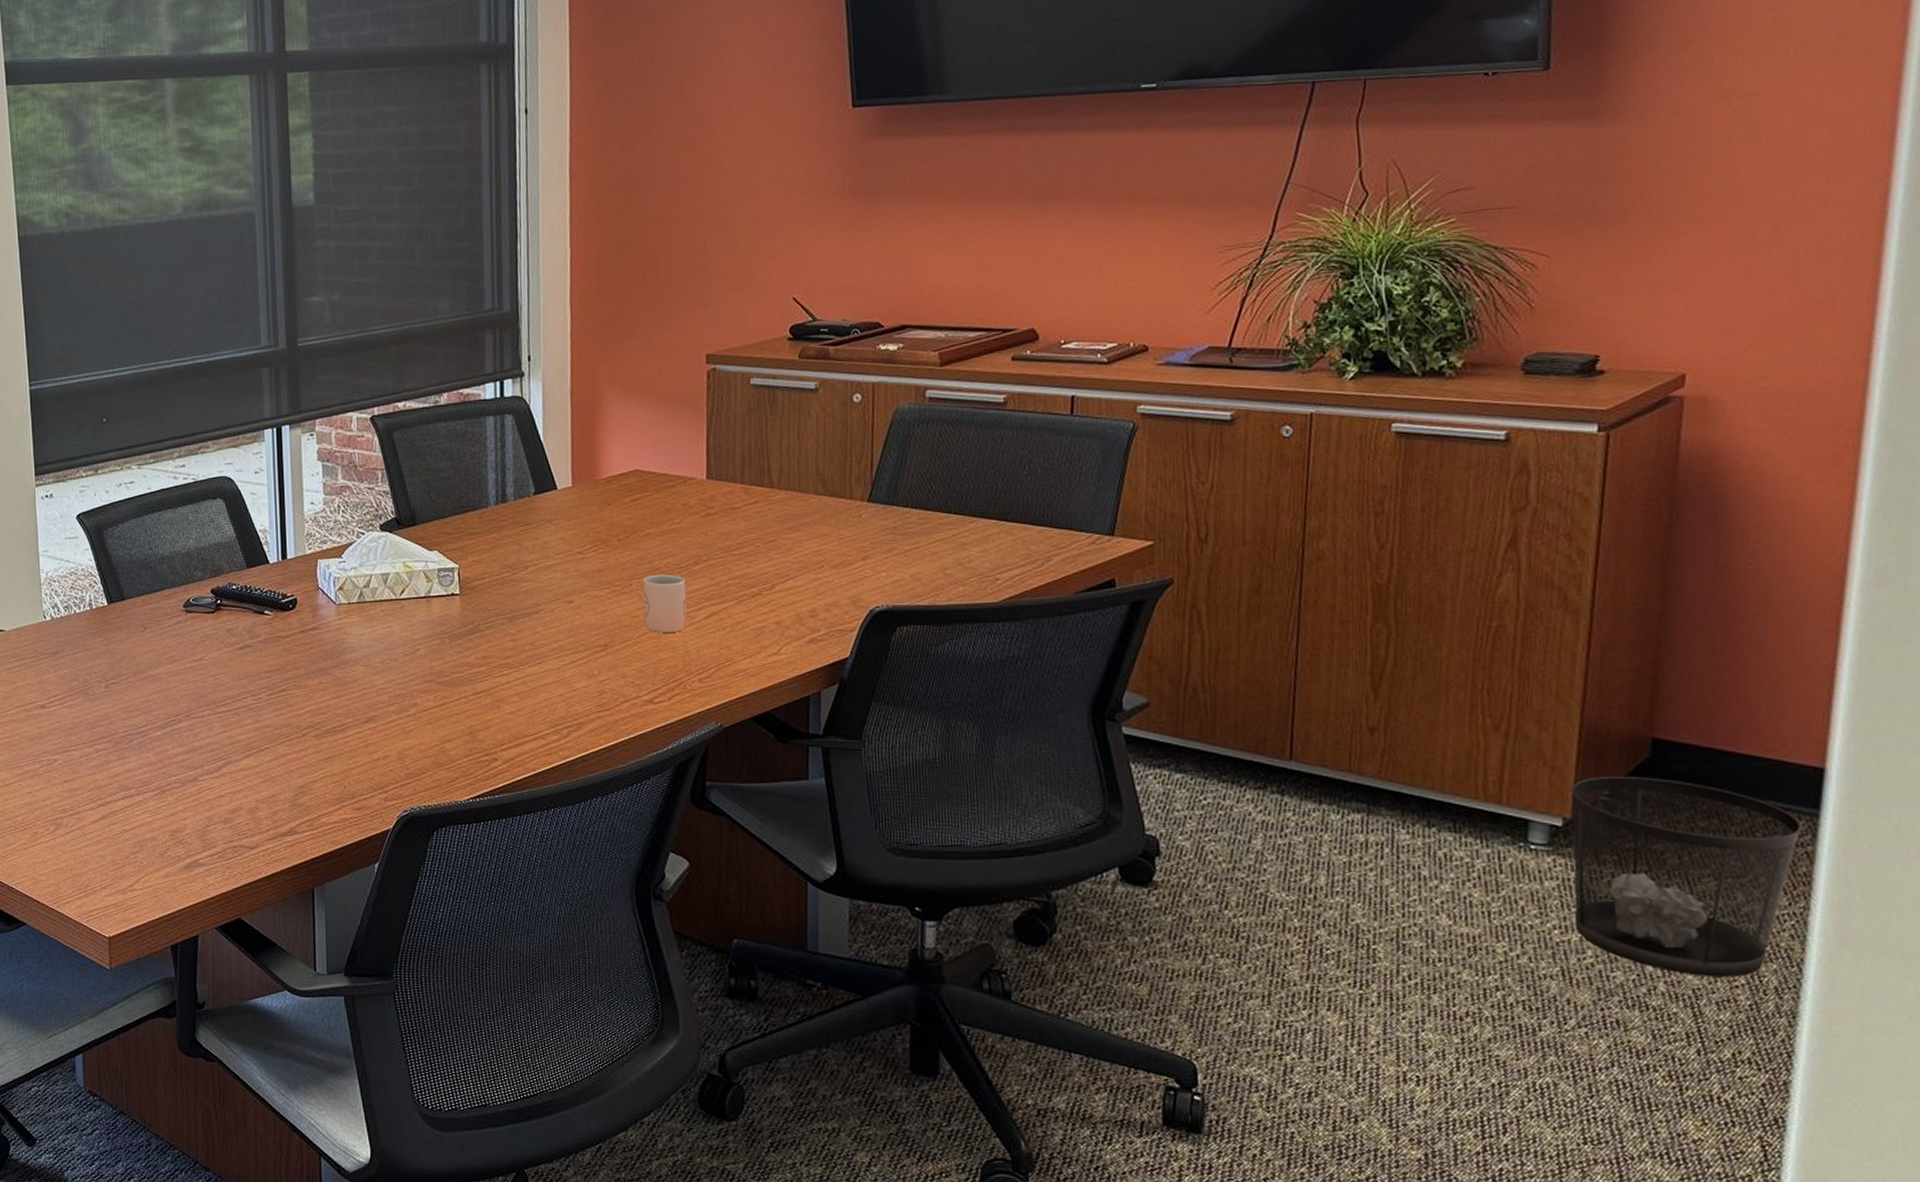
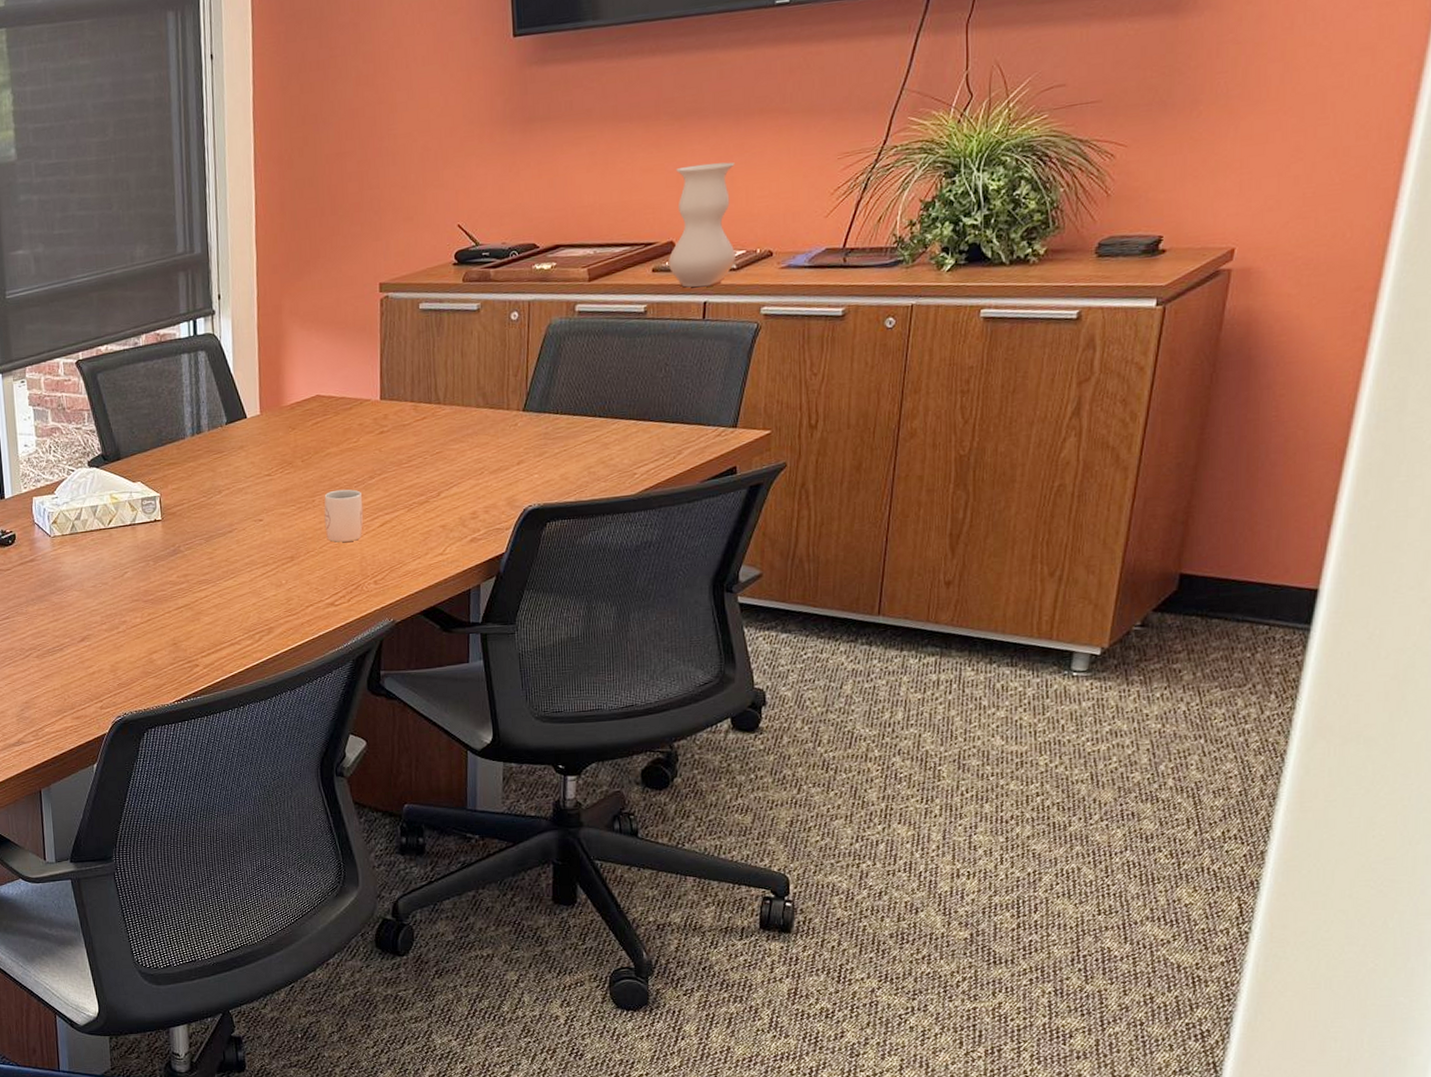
vase: none [1029,248,1106,380] -> present [668,162,736,288]
waste bin: present [1570,777,1802,977] -> none [1104,607,1295,771]

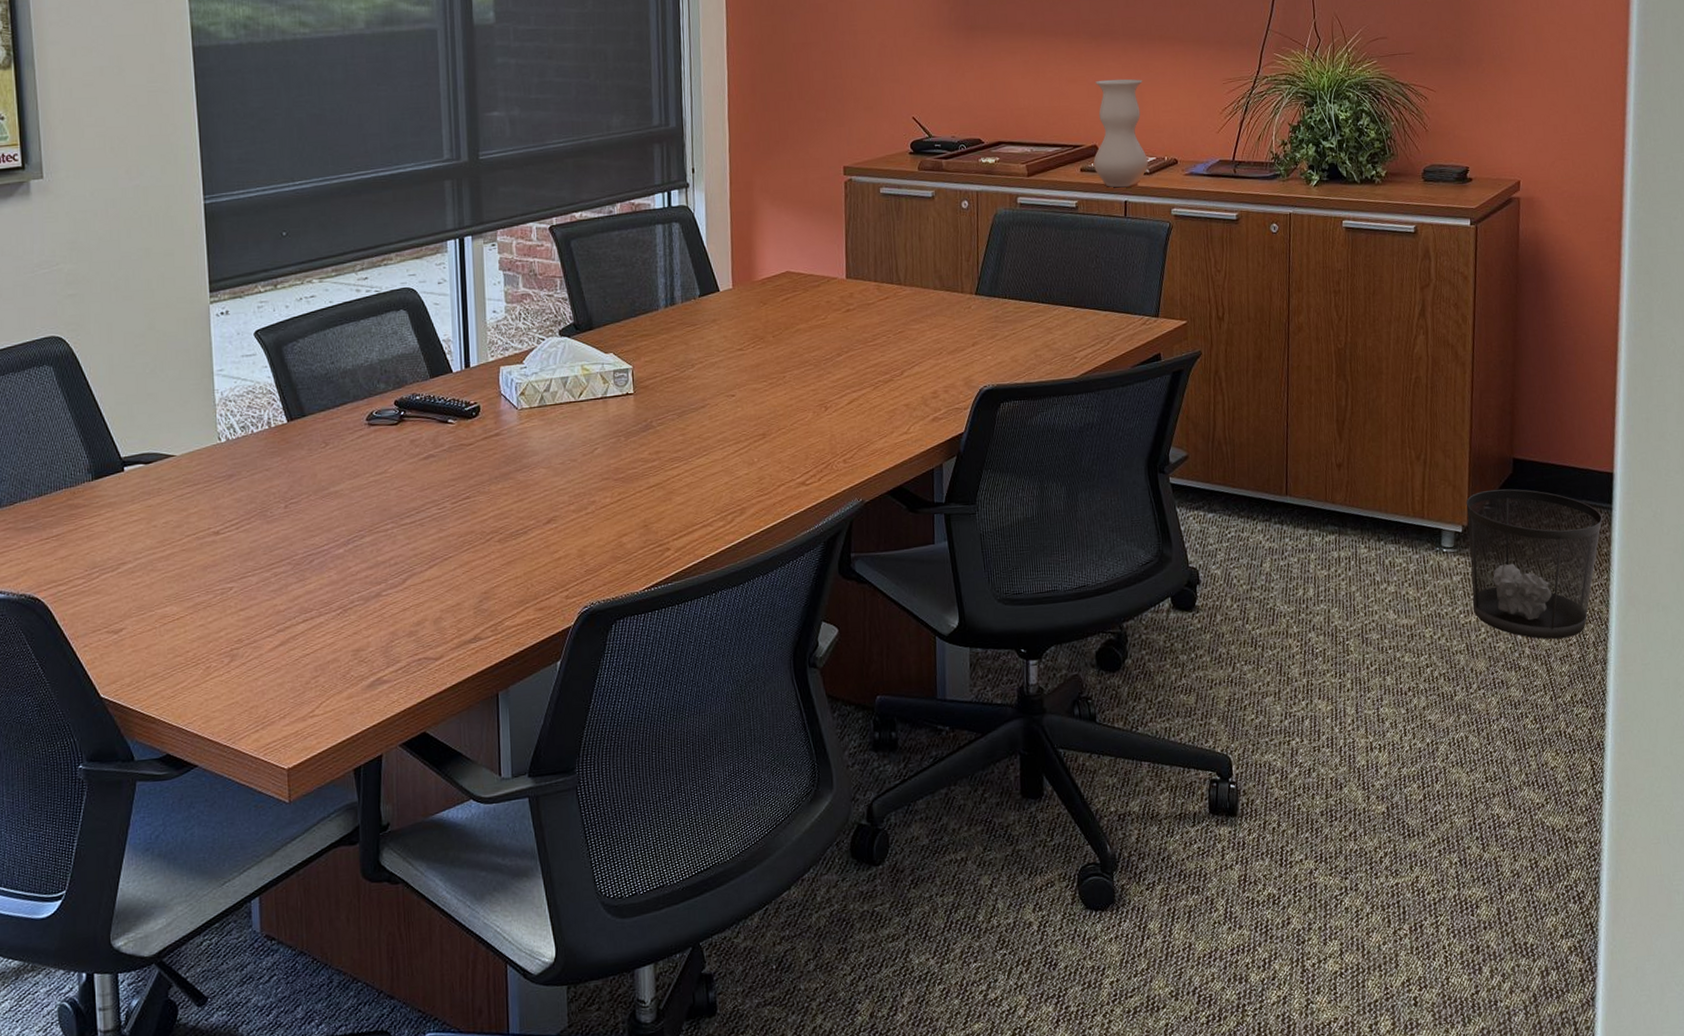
mug: present [323,489,364,543] -> none [794,366,833,420]
waste bin: none [1104,607,1295,771] -> present [1466,489,1603,639]

